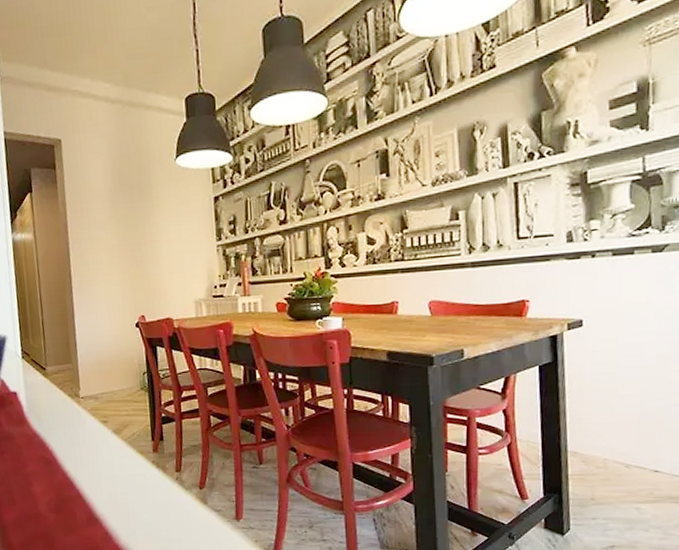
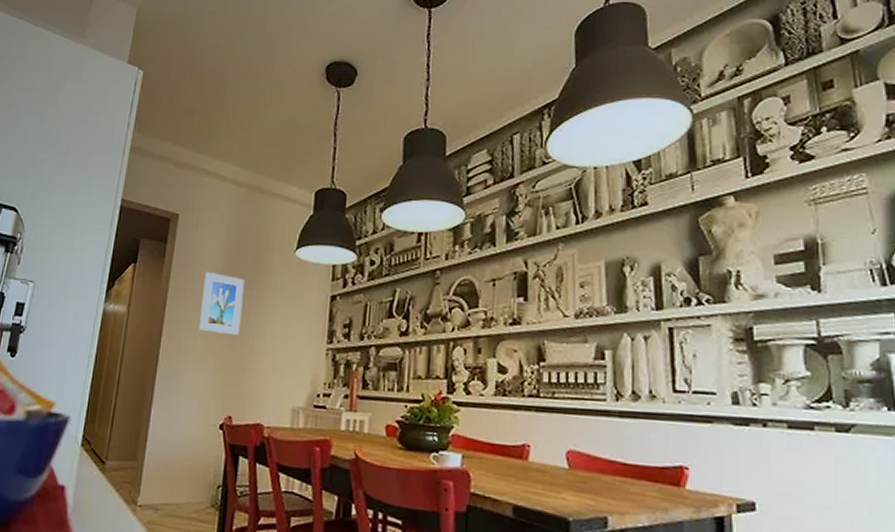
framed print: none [96,190,139,246] -> present [198,271,245,335]

